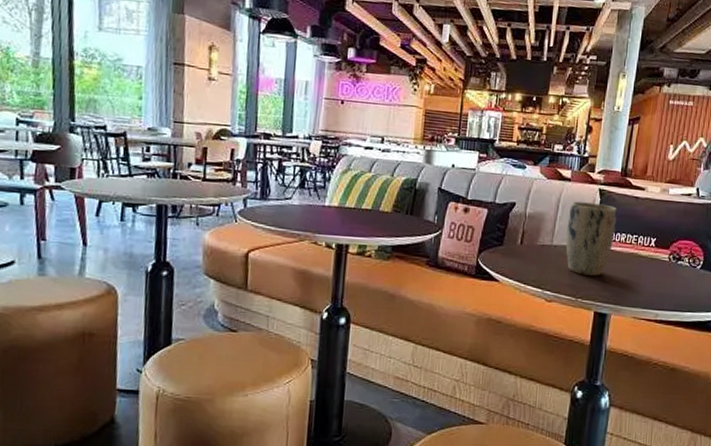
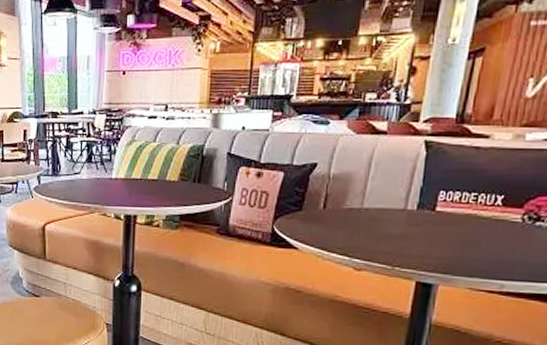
plant pot: present [565,201,618,276] -> none [379,158,450,242]

